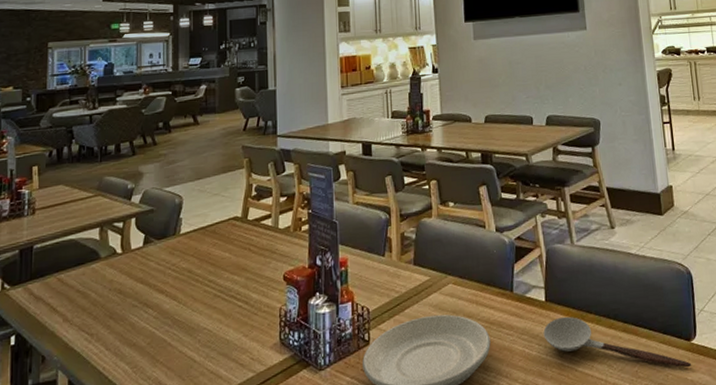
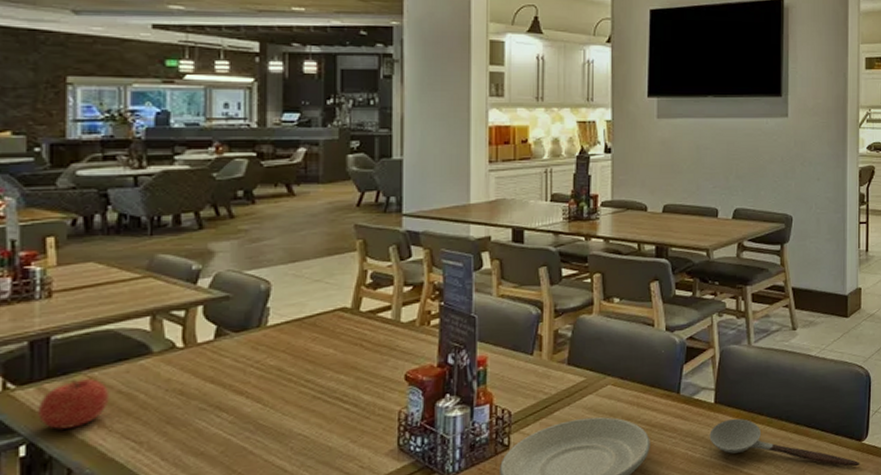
fruit: none [24,280,71,323] -> present [38,378,110,430]

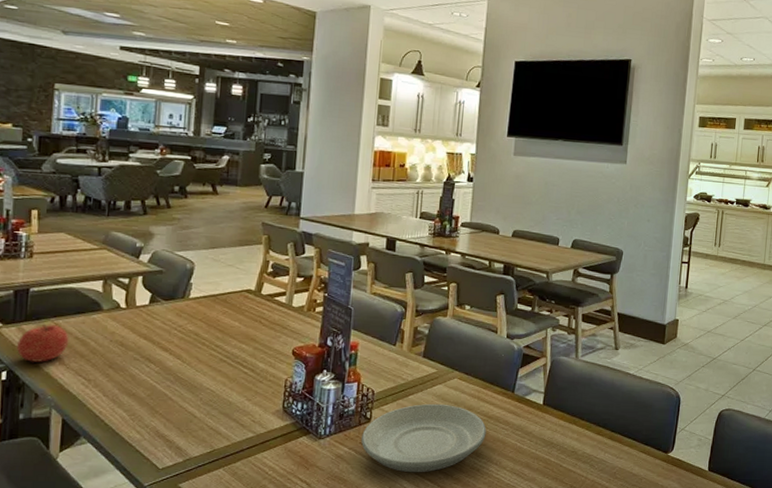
spoon: present [709,418,860,467] -> none [536,419,665,475]

